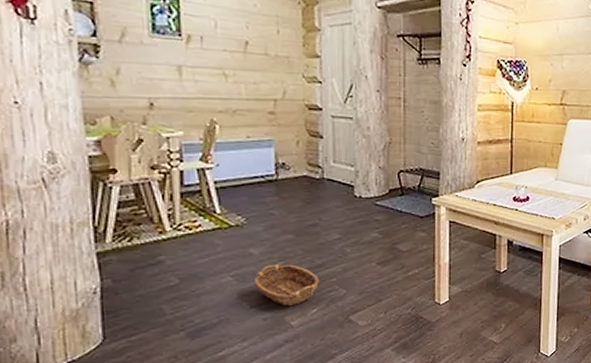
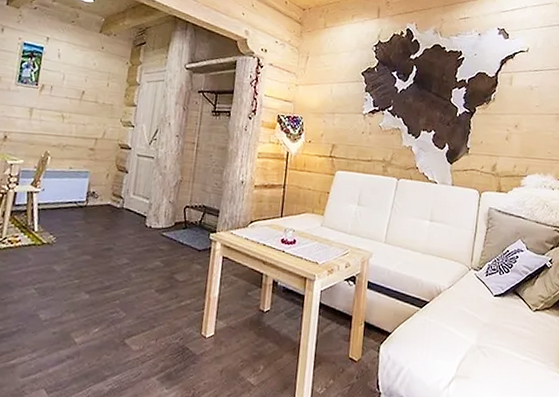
basket: present [254,264,319,307] -> none [51,281,105,324]

